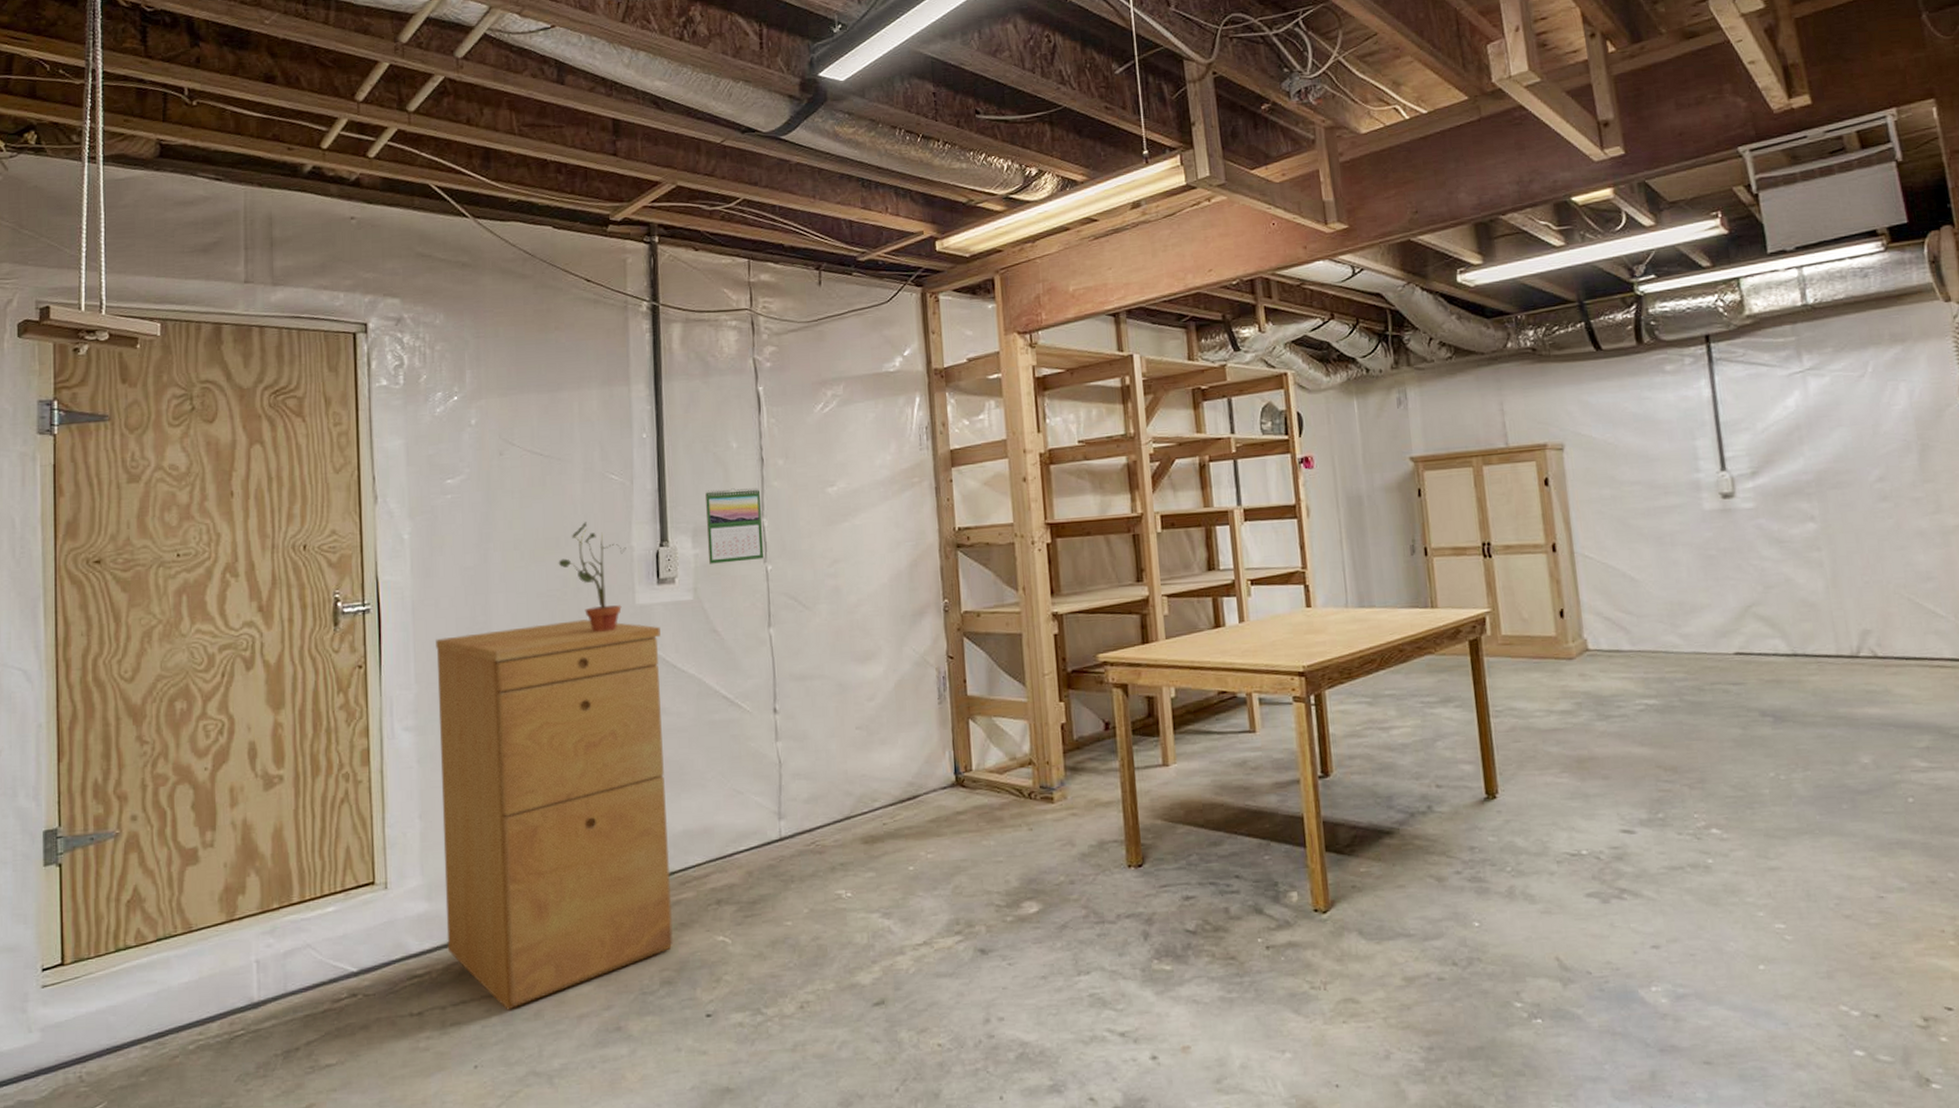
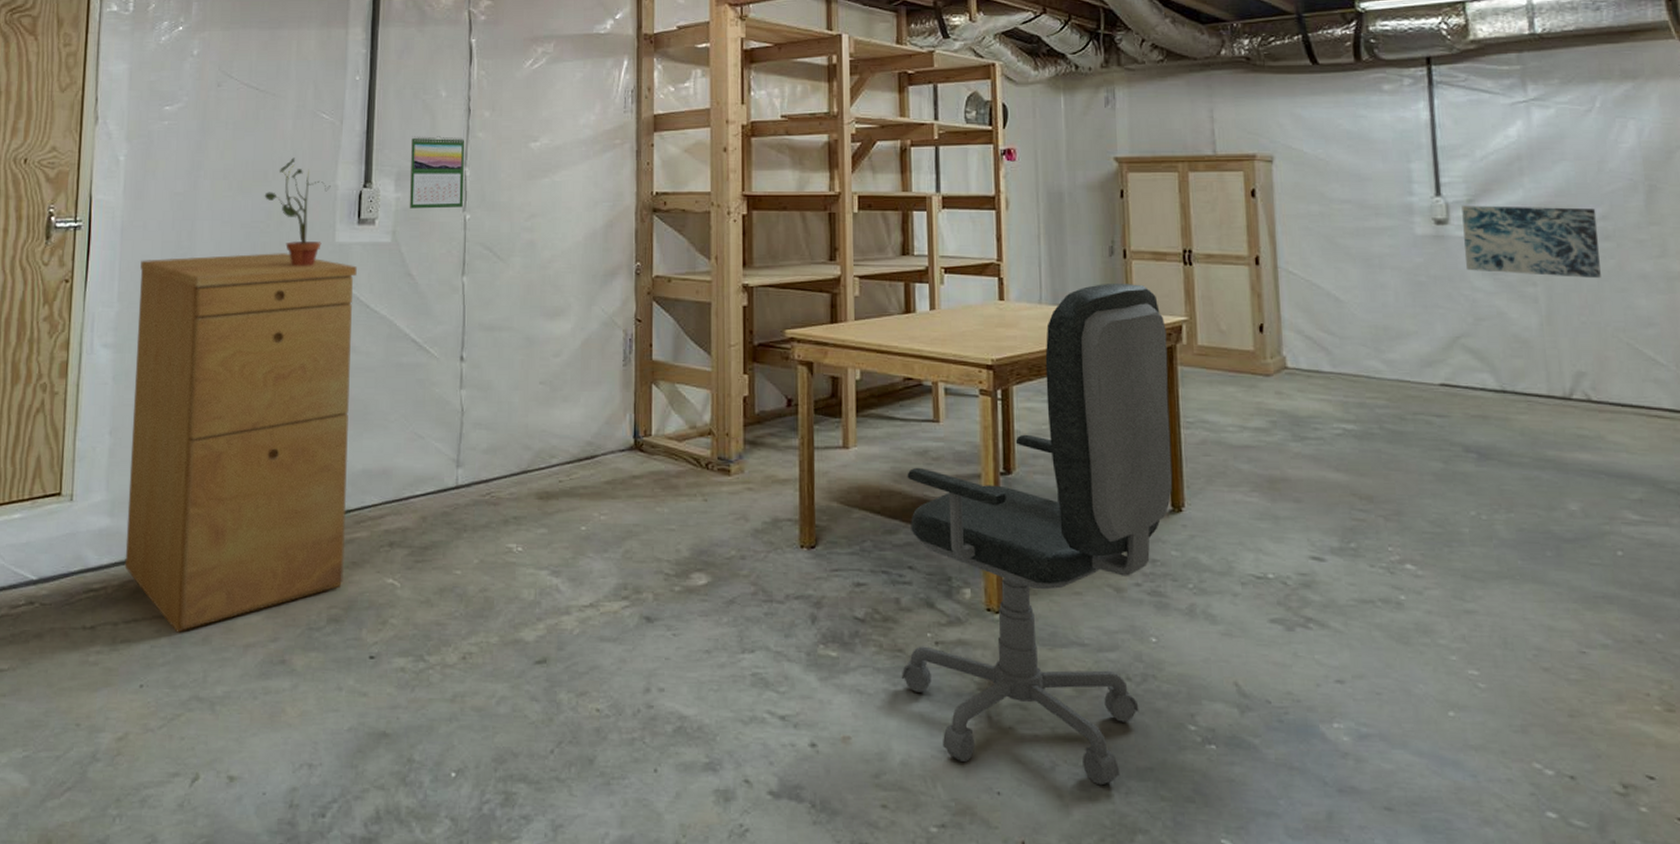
office chair: none [1227,580,1486,1069] -> present [902,284,1173,786]
wall art: none [1746,471,1881,541] -> present [1461,205,1601,279]

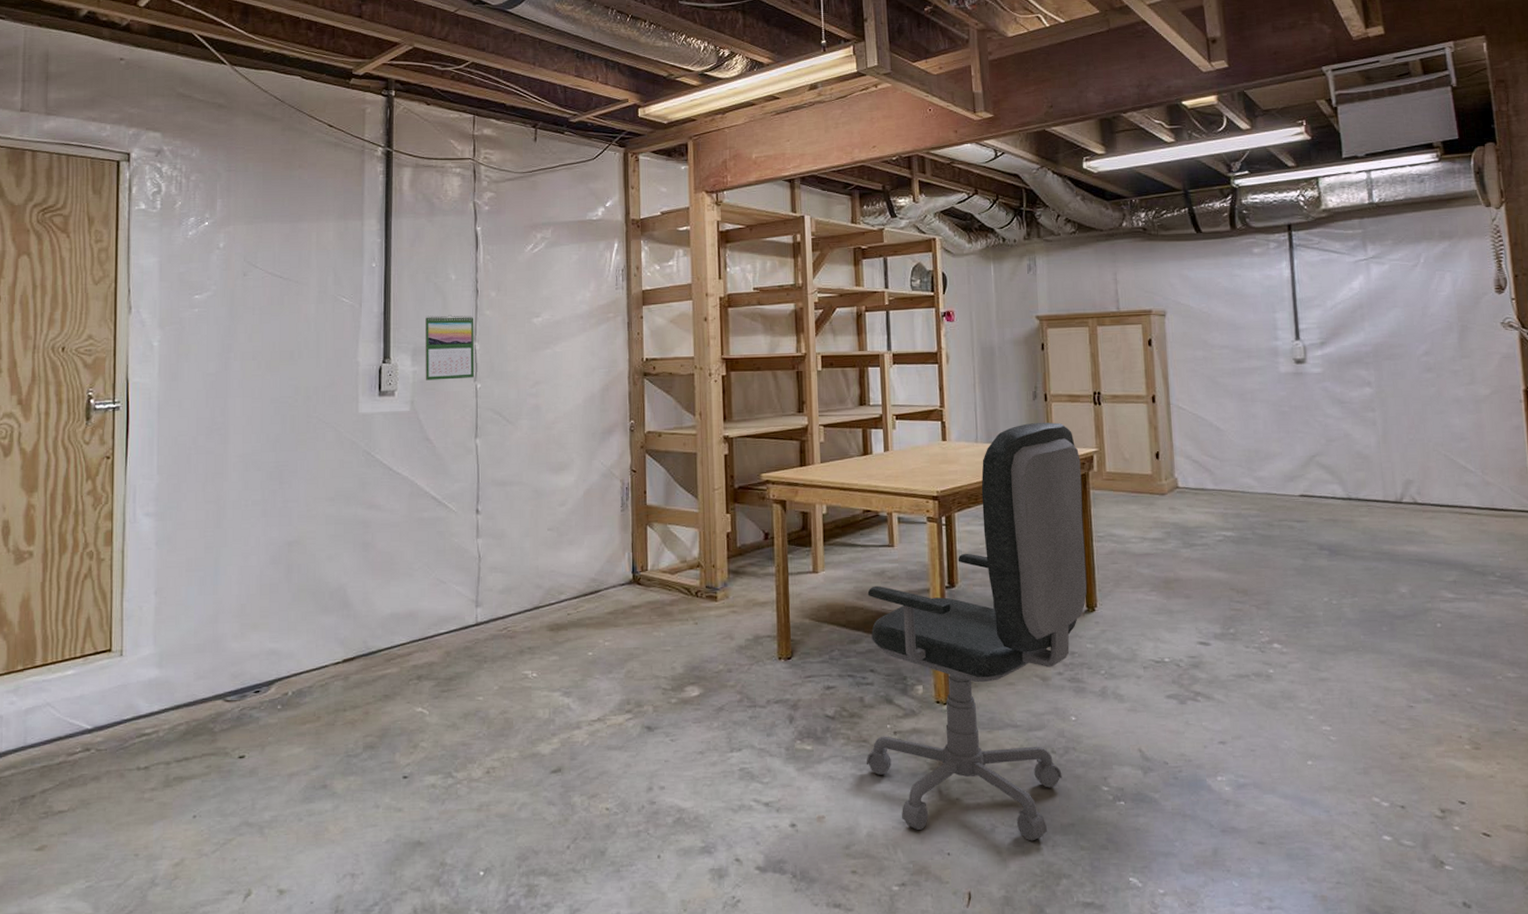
filing cabinet: present [124,253,357,633] -> none [174,424,379,767]
potted plant: present [264,158,331,267] -> none [291,338,353,437]
wall art: present [1461,205,1601,279] -> none [1316,346,1425,404]

